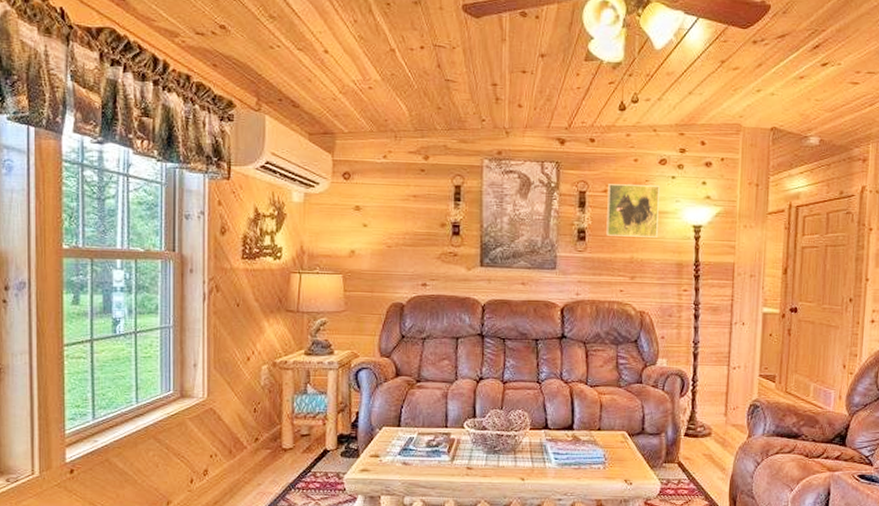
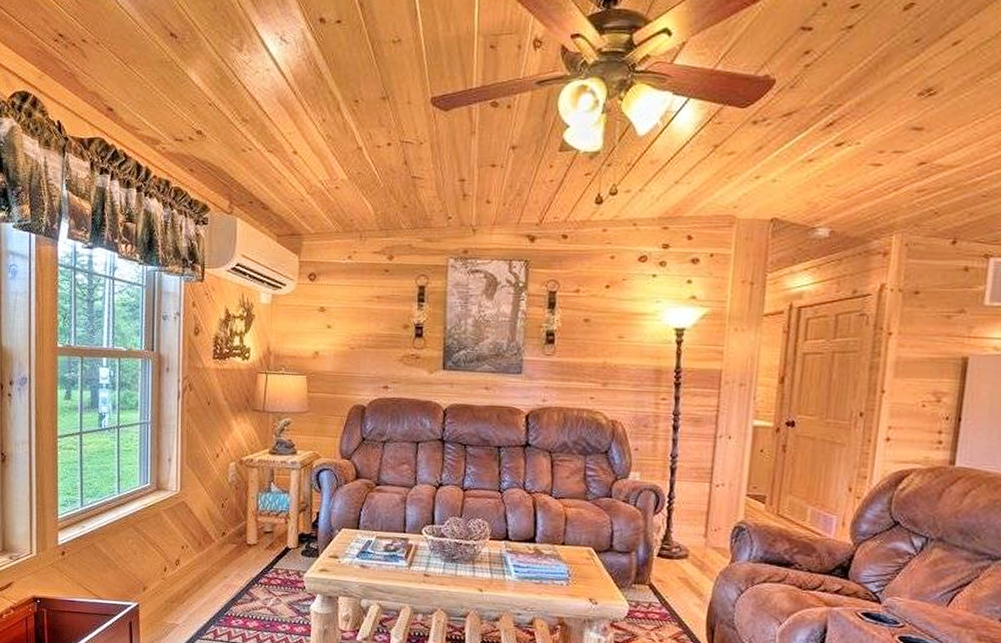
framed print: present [606,184,660,238] -> none [577,283,638,341]

